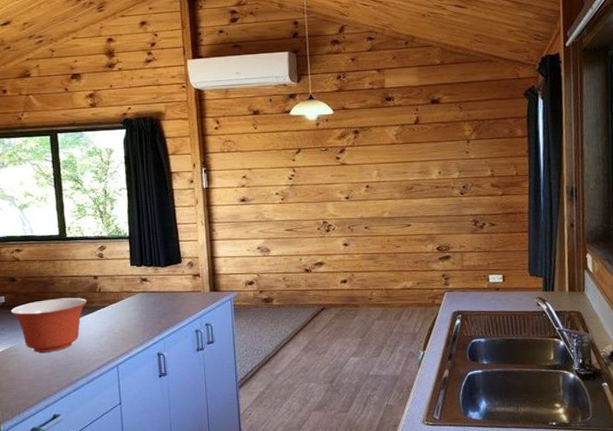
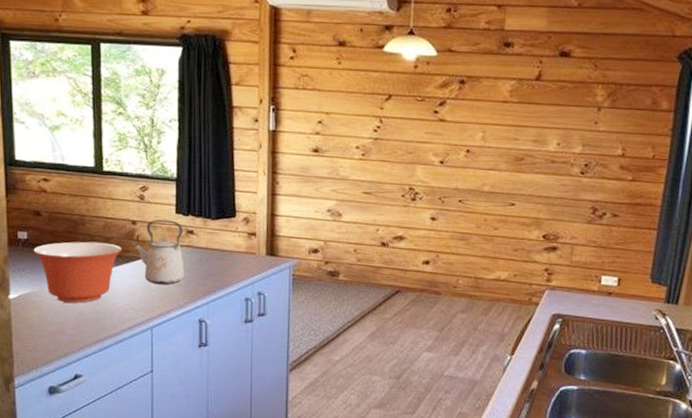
kettle: none [97,272,143,328] -> present [133,219,185,285]

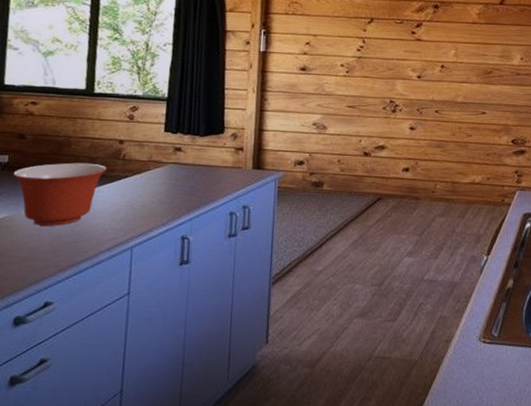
kettle: present [133,219,185,285] -> none [119,138,171,203]

